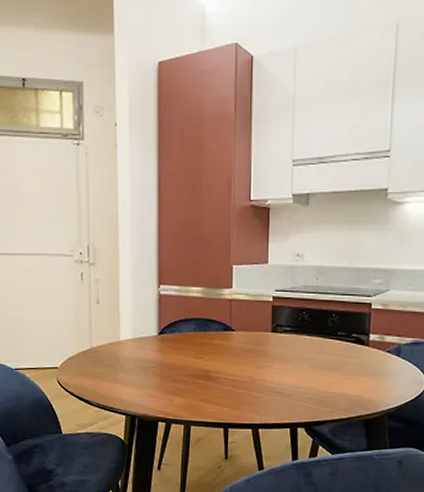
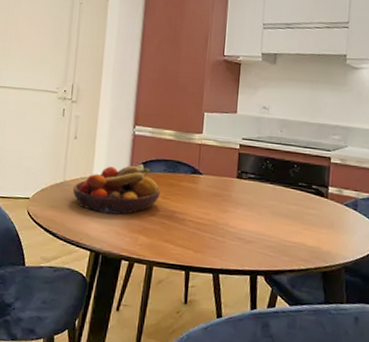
fruit bowl: none [100,324,192,379] -> present [72,163,160,215]

